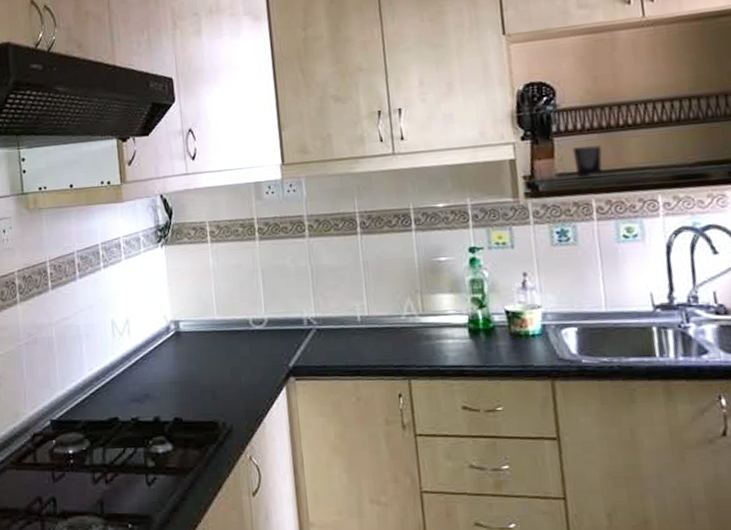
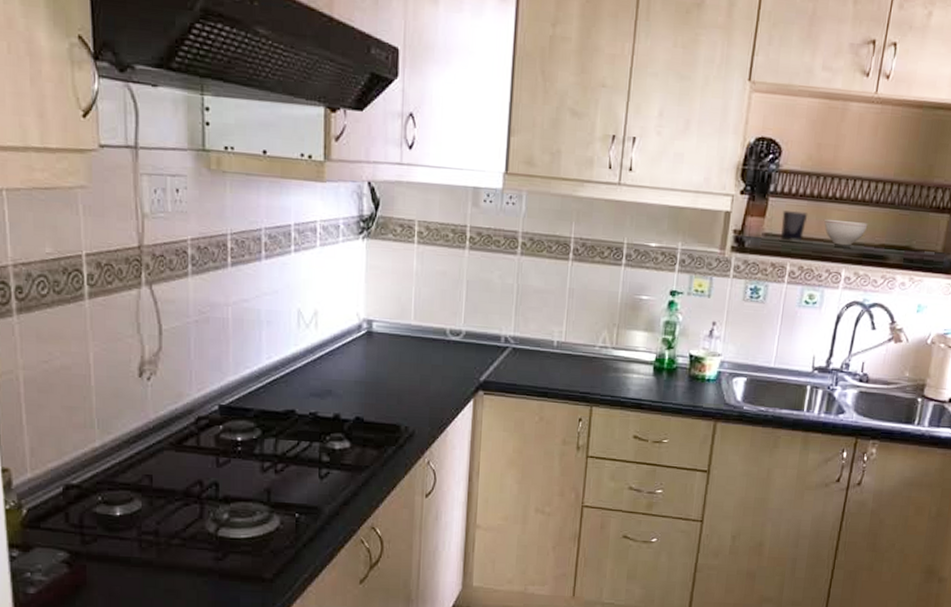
bowl: none [622,144,675,174] -> present [824,220,868,249]

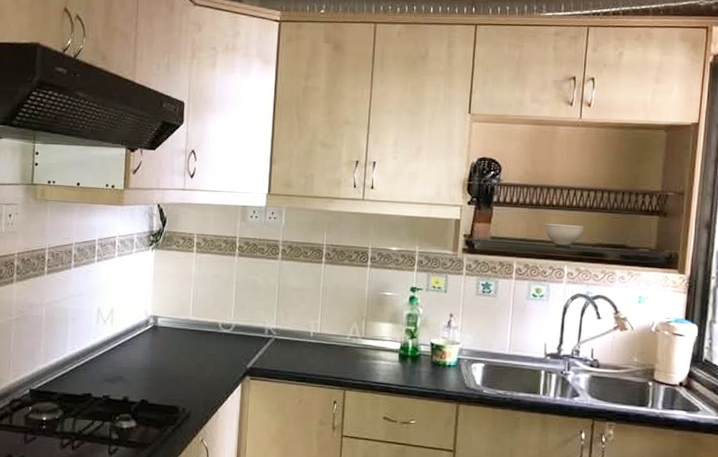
mug: present [781,210,808,243] -> none [505,217,529,245]

